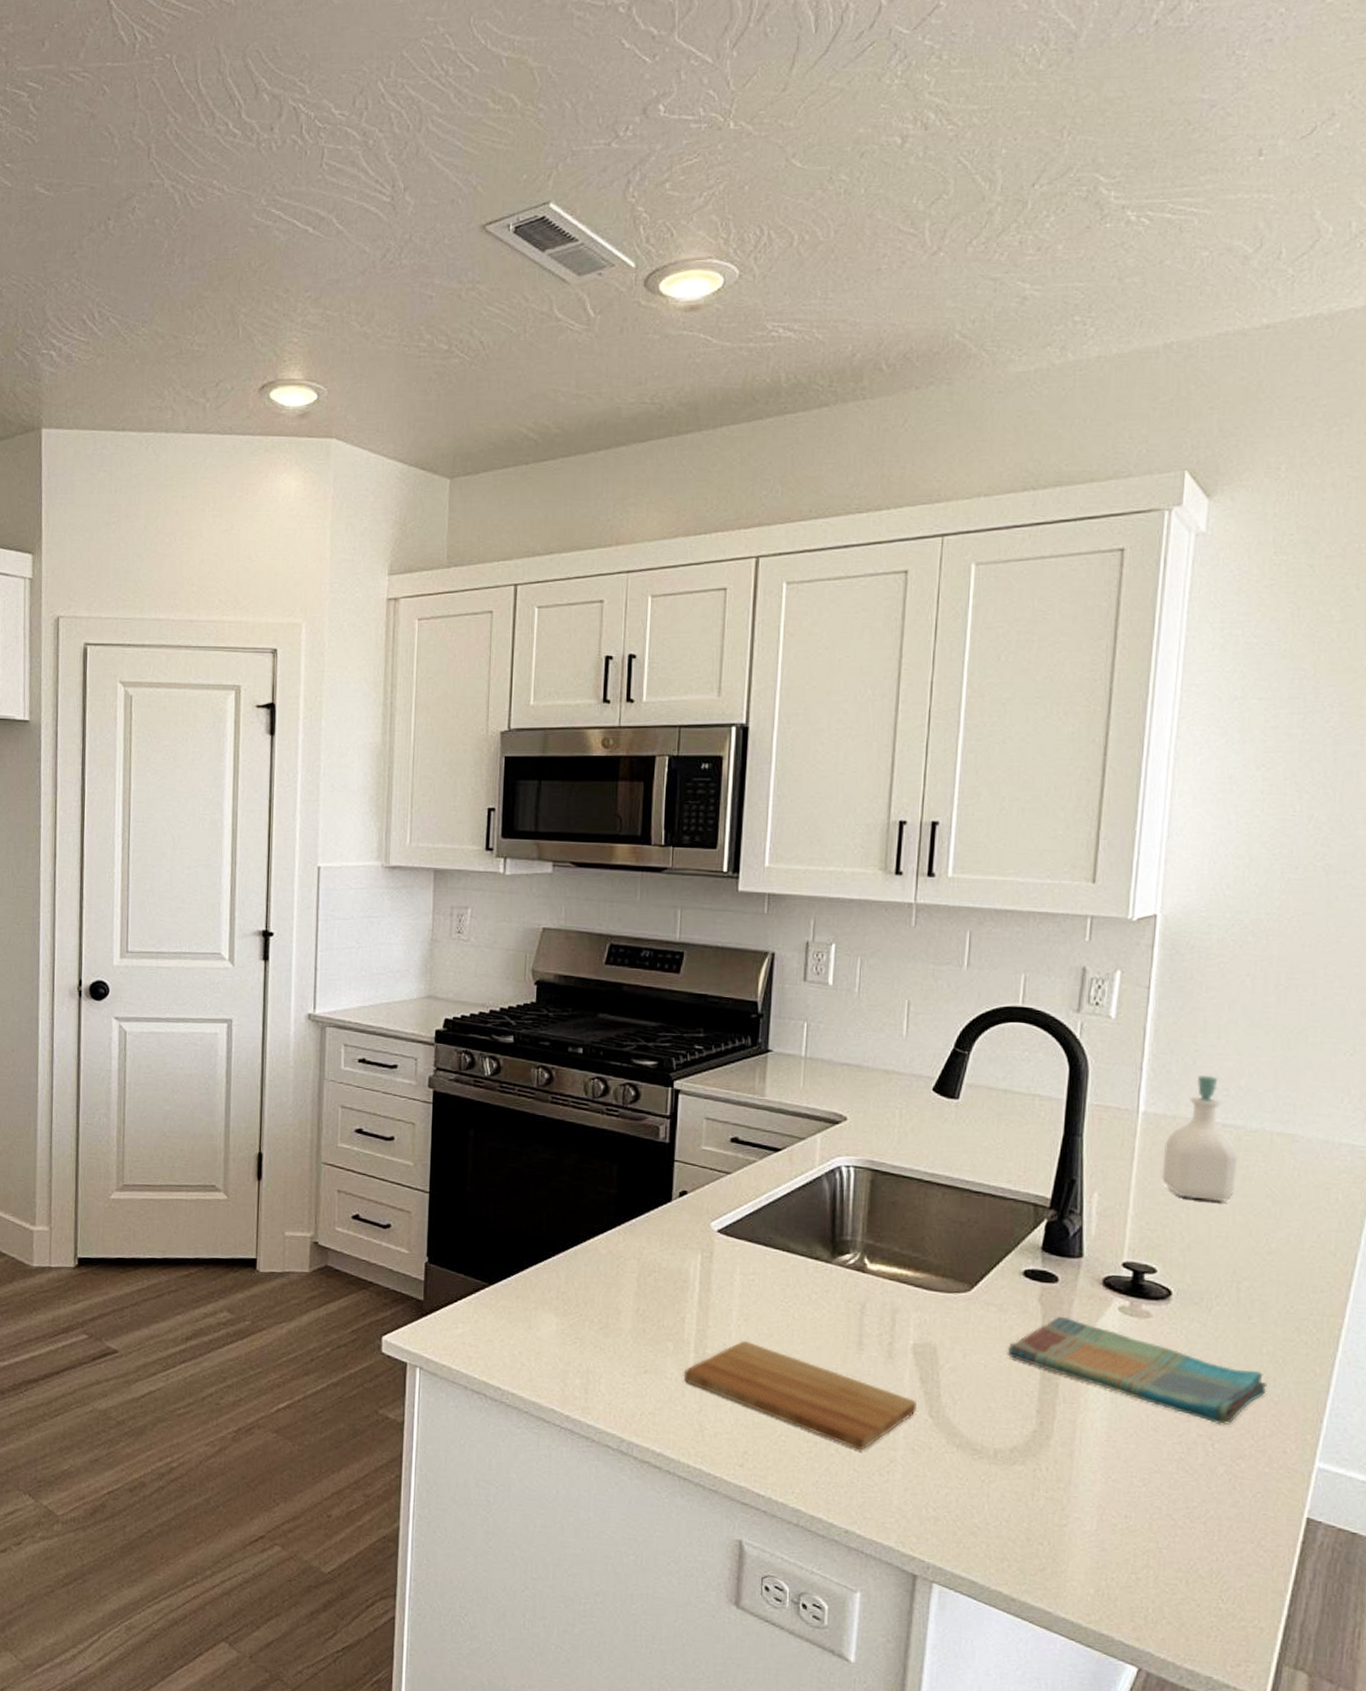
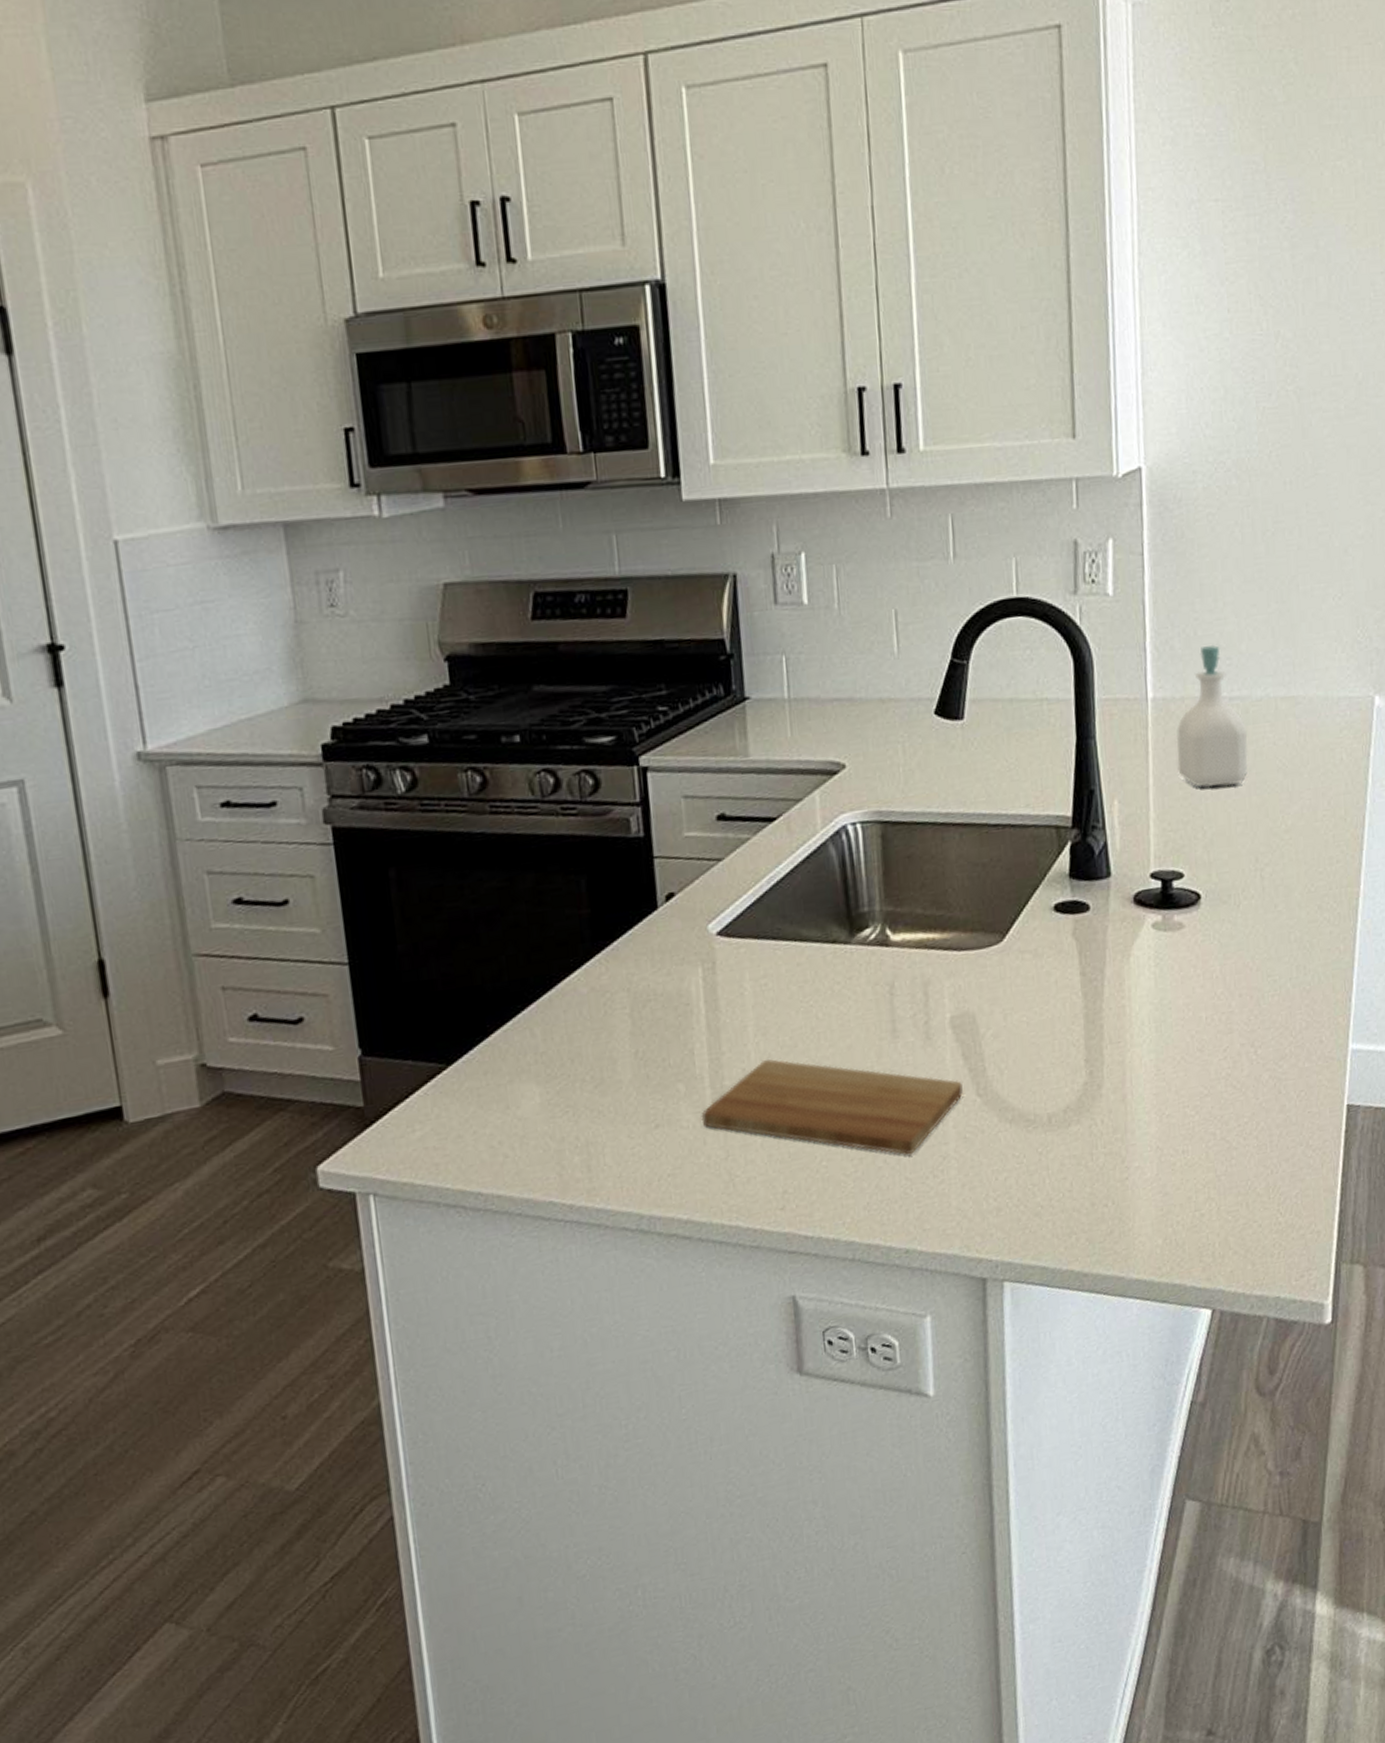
dish towel: present [1007,1316,1267,1425] -> none [1048,947,1299,1029]

